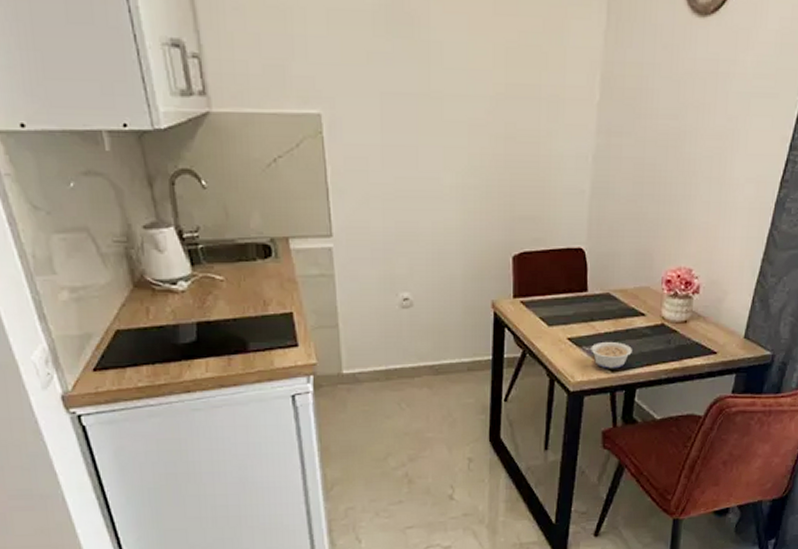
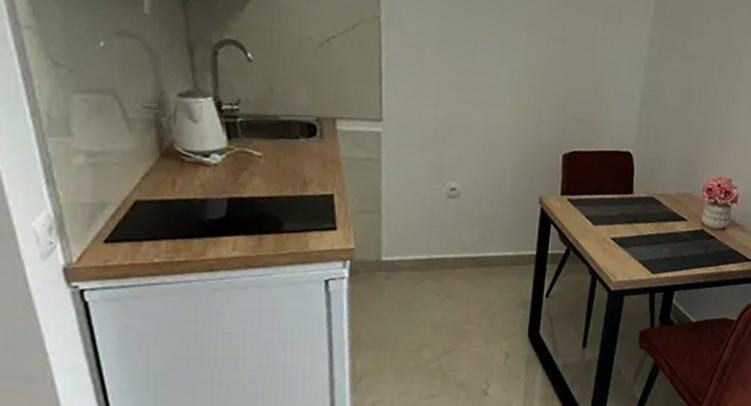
legume: present [582,341,632,369] -> none [625,243,673,271]

